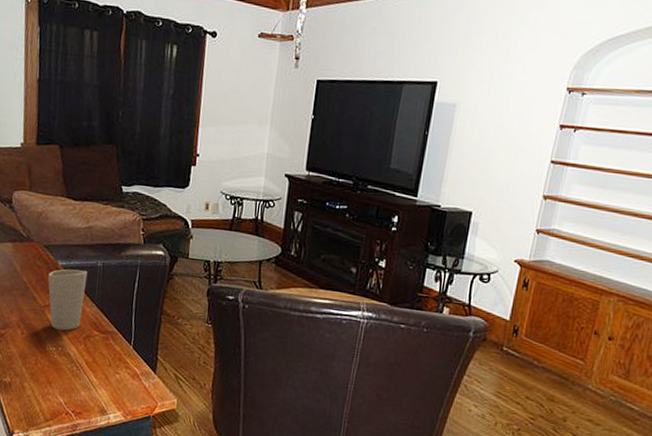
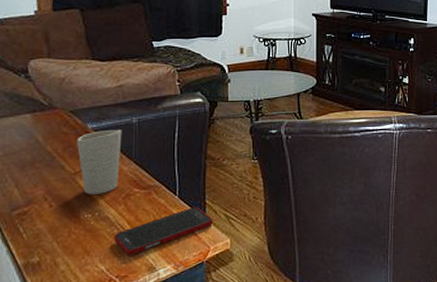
cell phone: none [72,360,163,395] -> present [114,207,213,255]

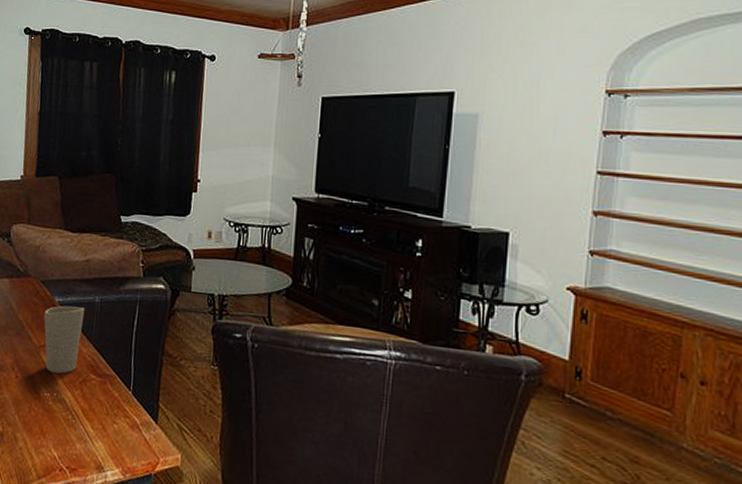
cell phone: present [114,207,213,255] -> none [67,407,165,448]

